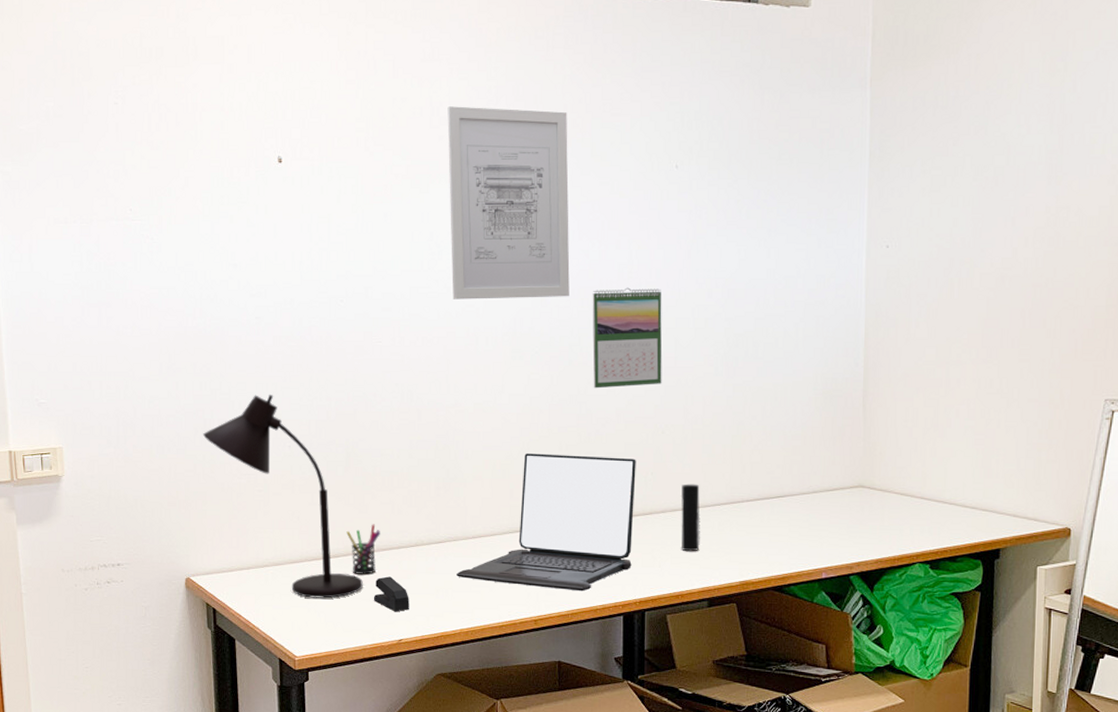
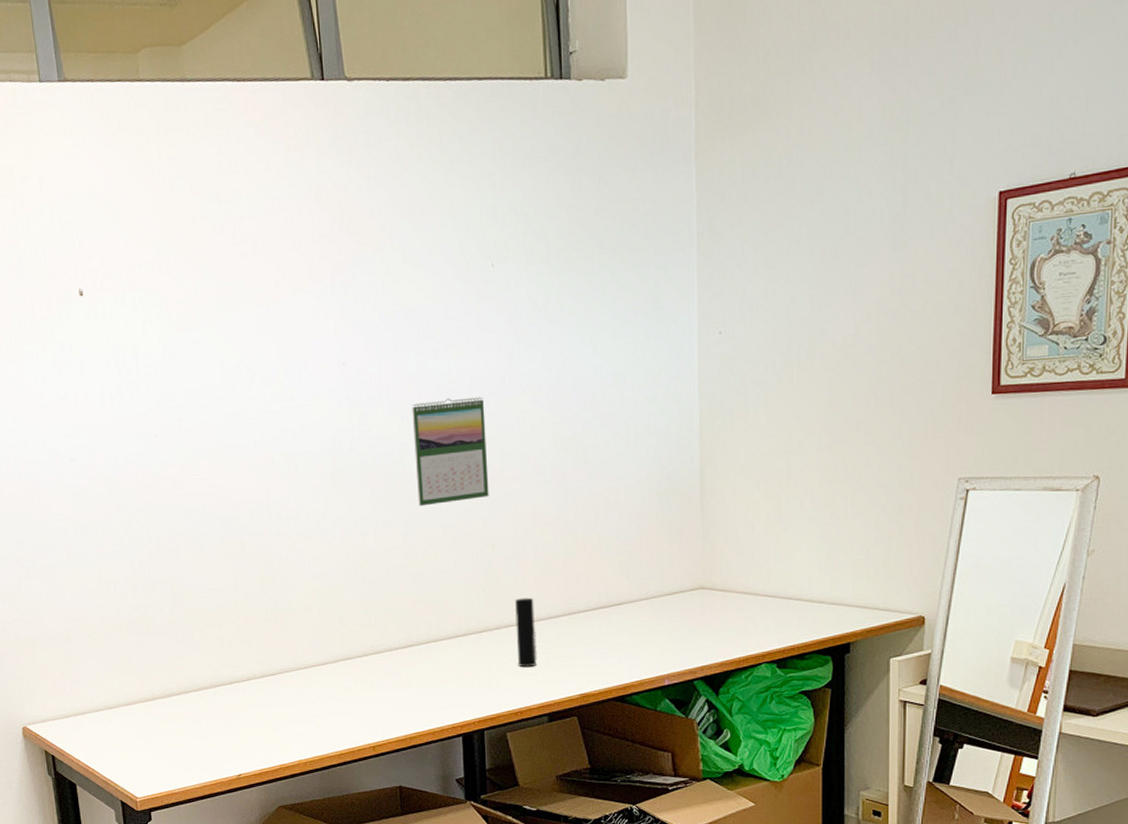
desk lamp: present [202,394,363,599] -> none [26,536,198,739]
pen holder: present [346,524,380,575] -> none [178,661,212,712]
stapler: present [373,576,409,612] -> none [209,712,246,748]
wall art: present [447,106,570,299] -> none [249,216,388,425]
laptop: present [457,453,636,592] -> none [291,576,468,715]

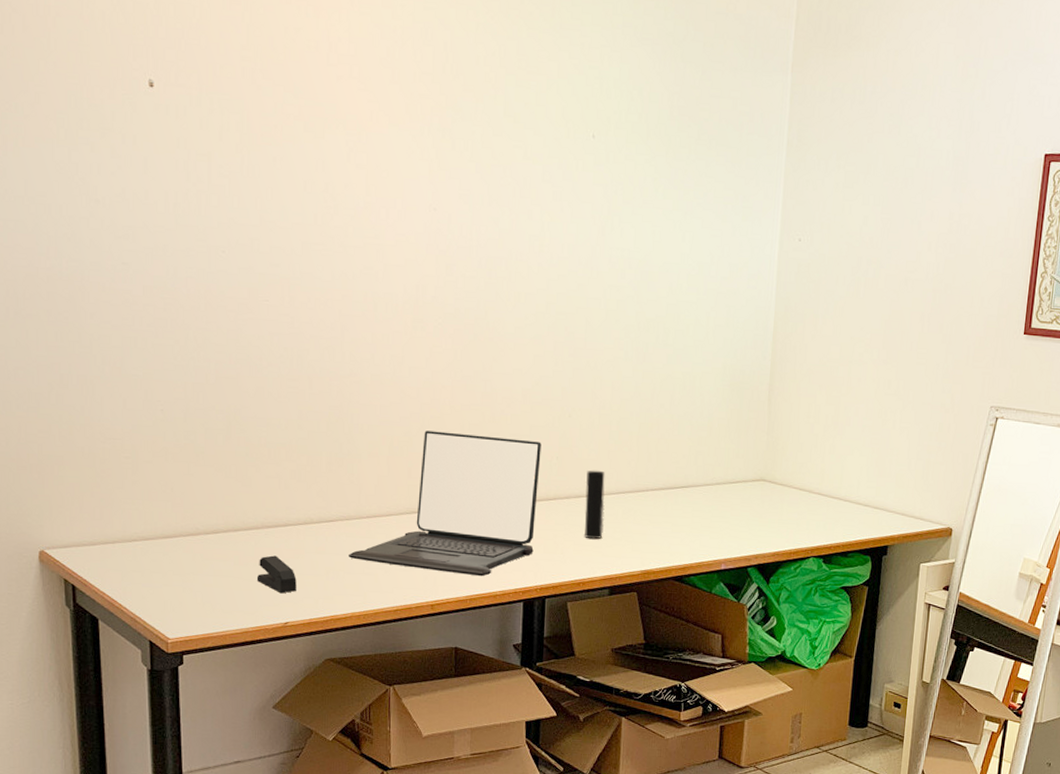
stapler: none [209,712,246,748] -> present [256,555,297,594]
laptop: none [291,576,468,715] -> present [349,431,541,577]
calendar: present [411,397,489,507] -> none [499,261,574,367]

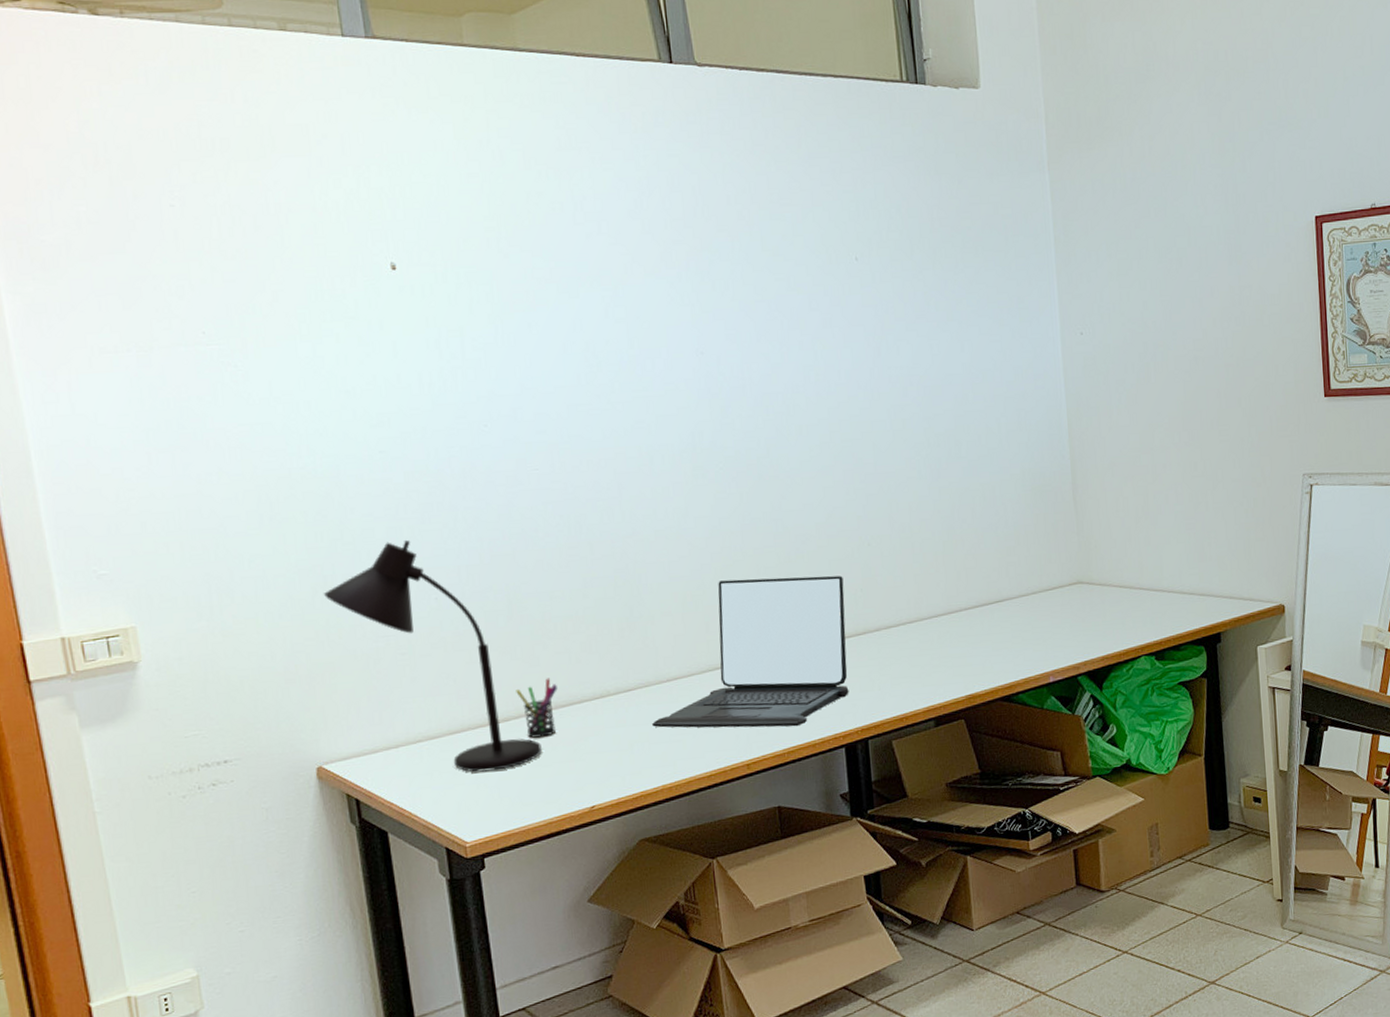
desk lamp: none [58,350,245,577] -> present [323,539,542,773]
pen holder: none [227,499,265,553] -> present [516,678,557,738]
stapler: present [256,555,297,594] -> none [555,736,600,776]
cup: present [583,470,605,539] -> none [894,596,921,669]

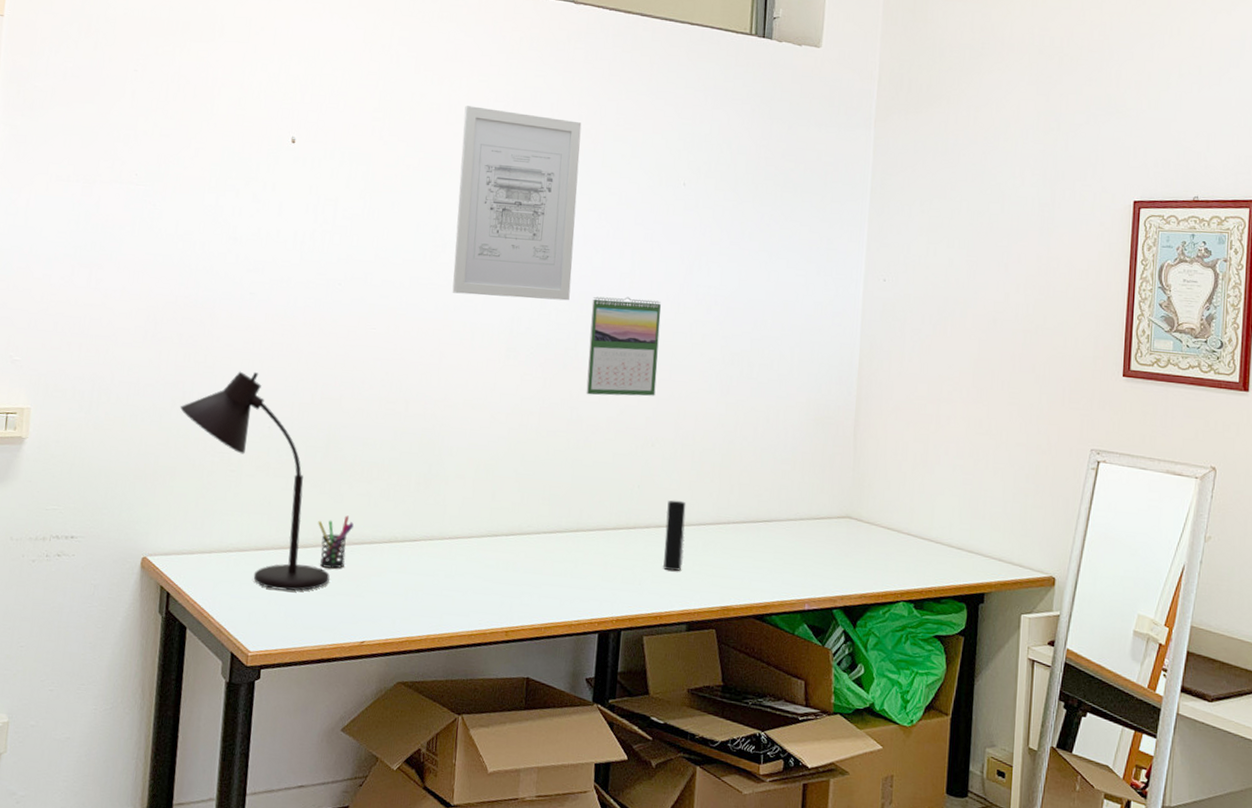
wall art: none [592,200,752,416] -> present [452,105,582,301]
laptop: present [652,576,849,728] -> none [428,455,624,605]
calendar: none [777,390,863,503] -> present [586,296,661,396]
cup: none [894,596,921,669] -> present [662,500,686,571]

